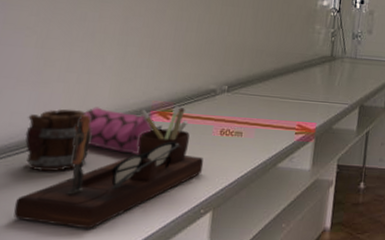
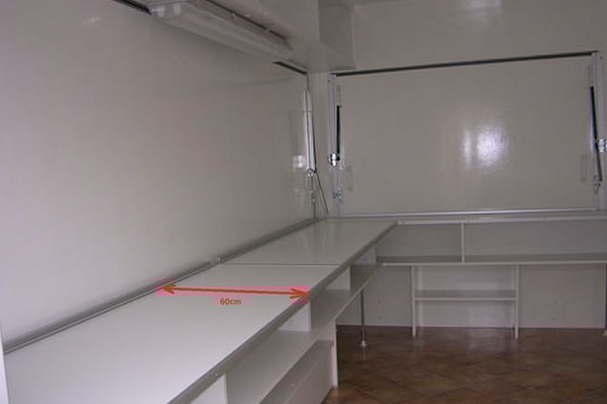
desk organizer: present [13,106,204,229] -> none [64,281,211,394]
mug: present [25,109,89,172] -> none [60,291,113,346]
pencil case: present [84,107,162,154] -> none [102,287,169,327]

